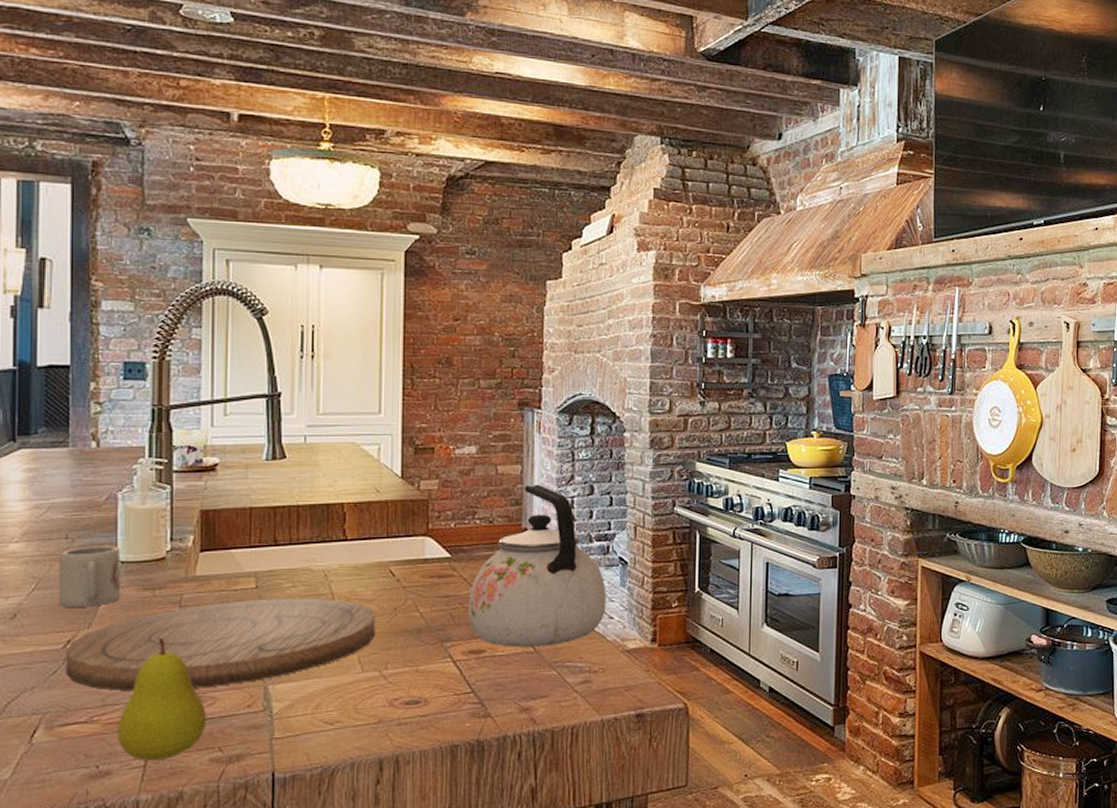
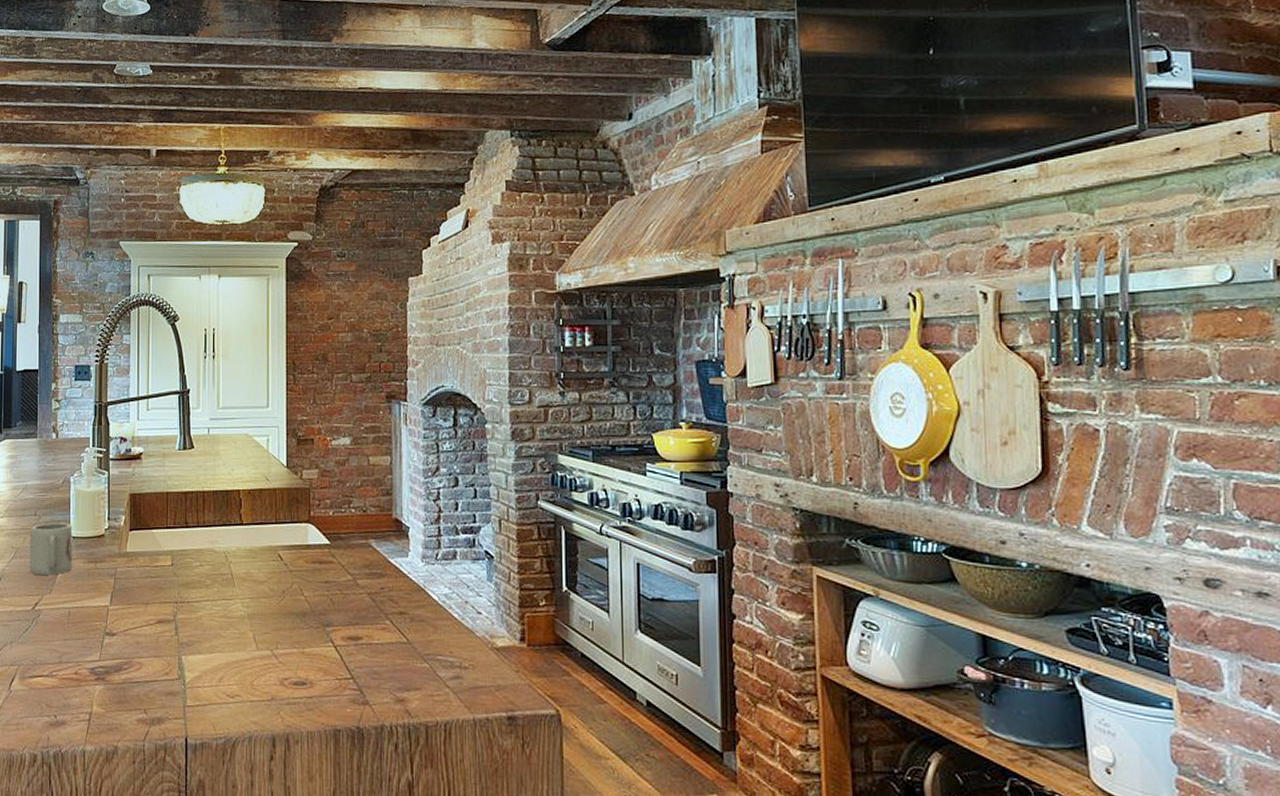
cutting board: present [65,598,376,691] -> none [34,575,268,654]
fruit: present [117,637,207,761] -> none [69,605,135,716]
kettle: present [468,484,607,647] -> none [346,475,474,638]

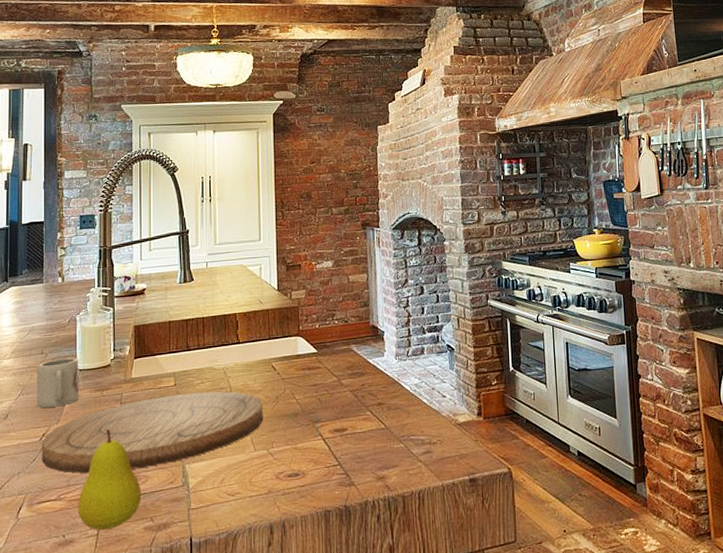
cutting board: none [34,575,268,654] -> present [41,391,263,473]
fruit: none [69,605,135,716] -> present [78,428,141,531]

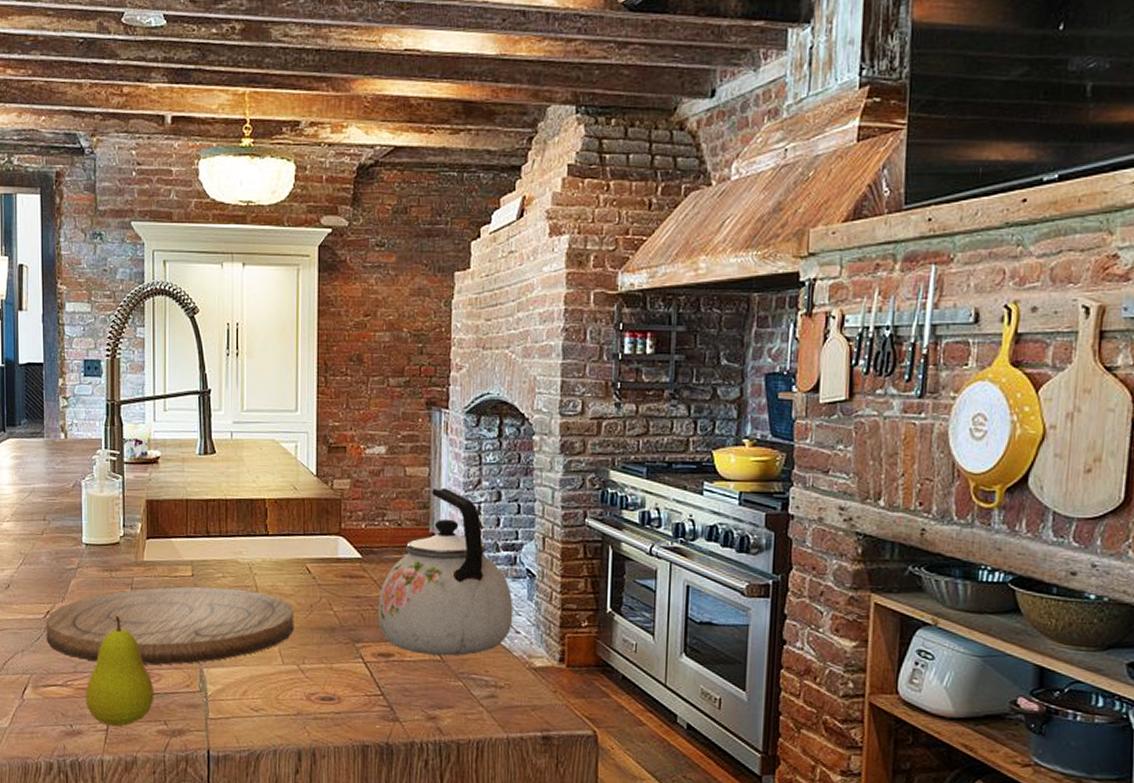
cup: present [37,358,79,408] -> none [39,528,85,583]
kettle: none [332,288,440,425] -> present [378,487,513,656]

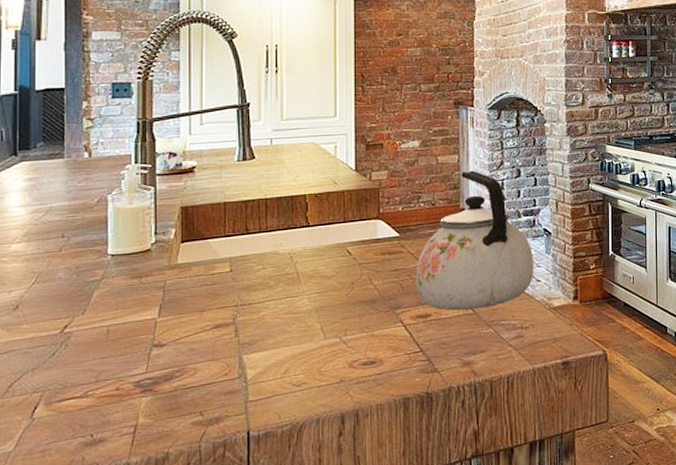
cutting board: present [46,586,294,666] -> none [62,277,336,368]
fruit: present [85,615,154,727] -> none [109,319,189,428]

